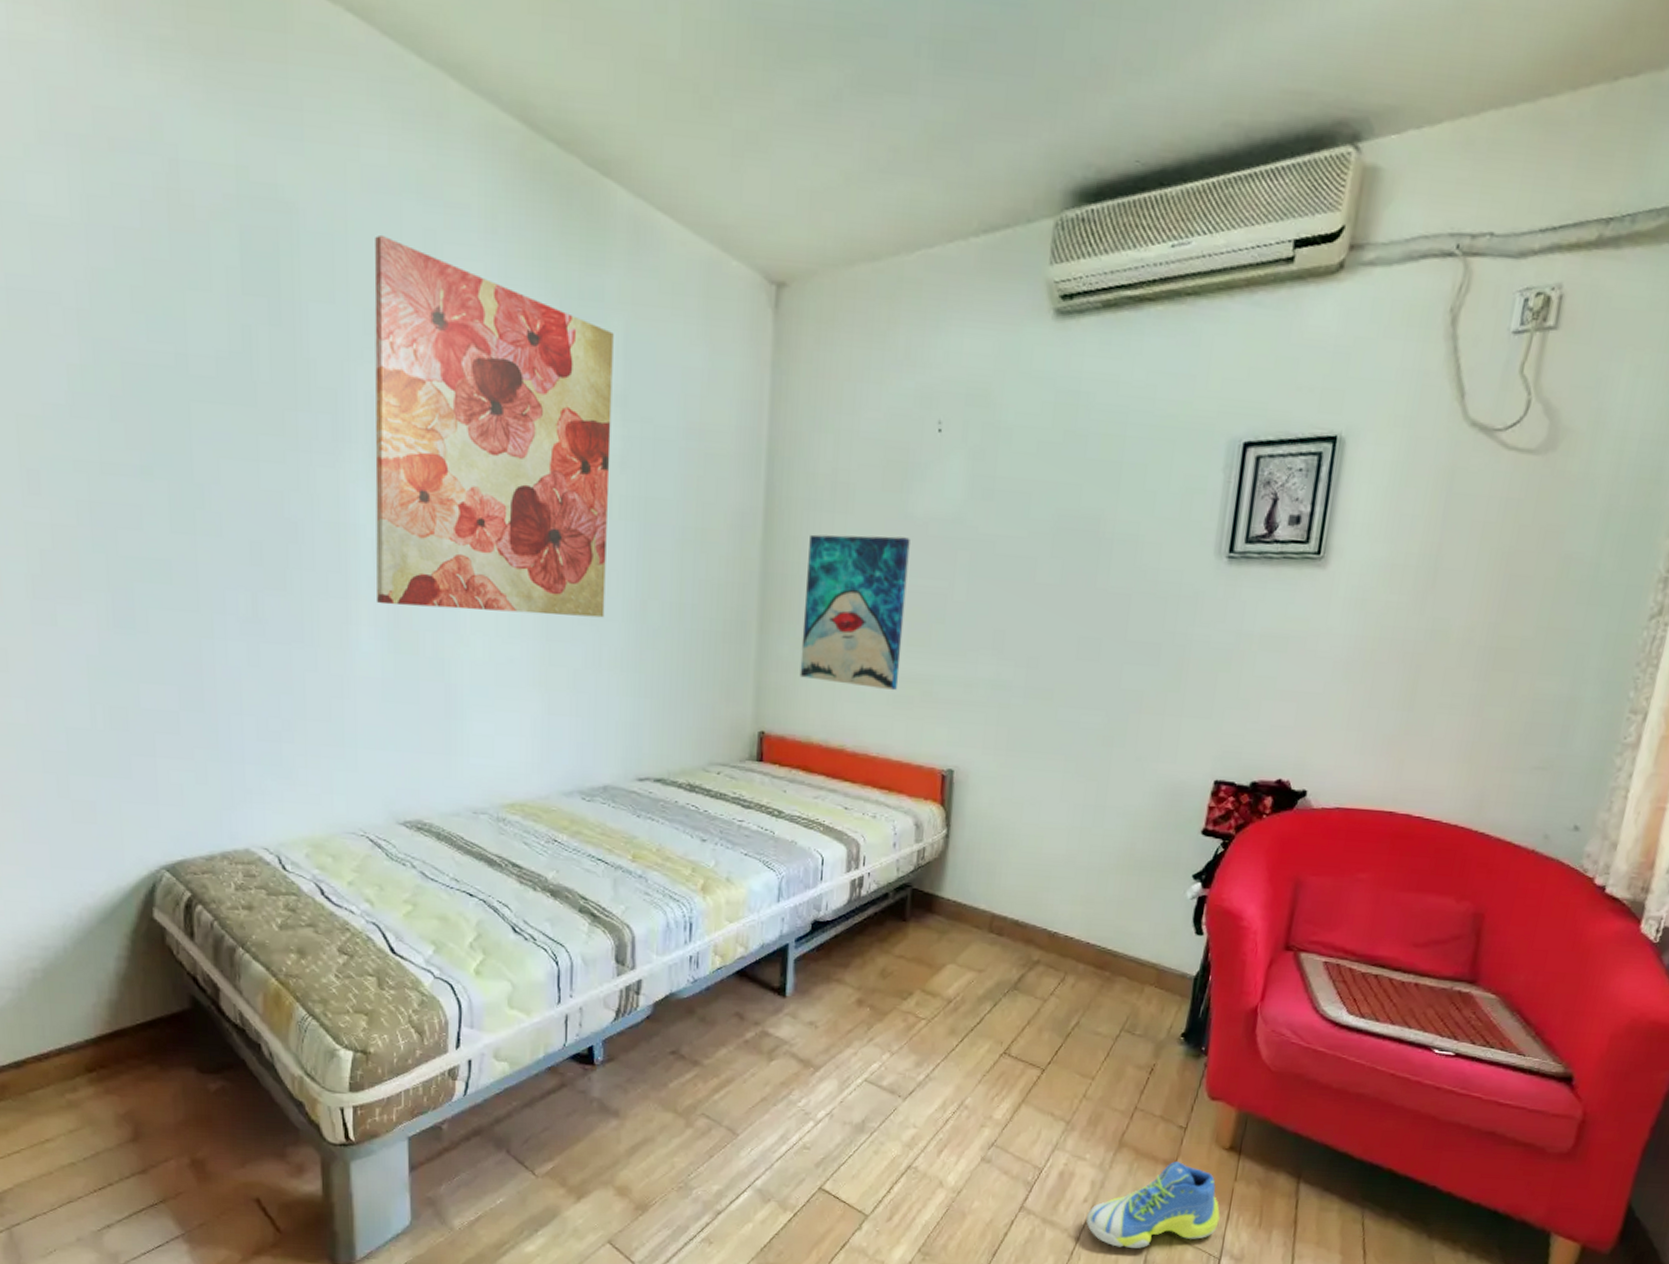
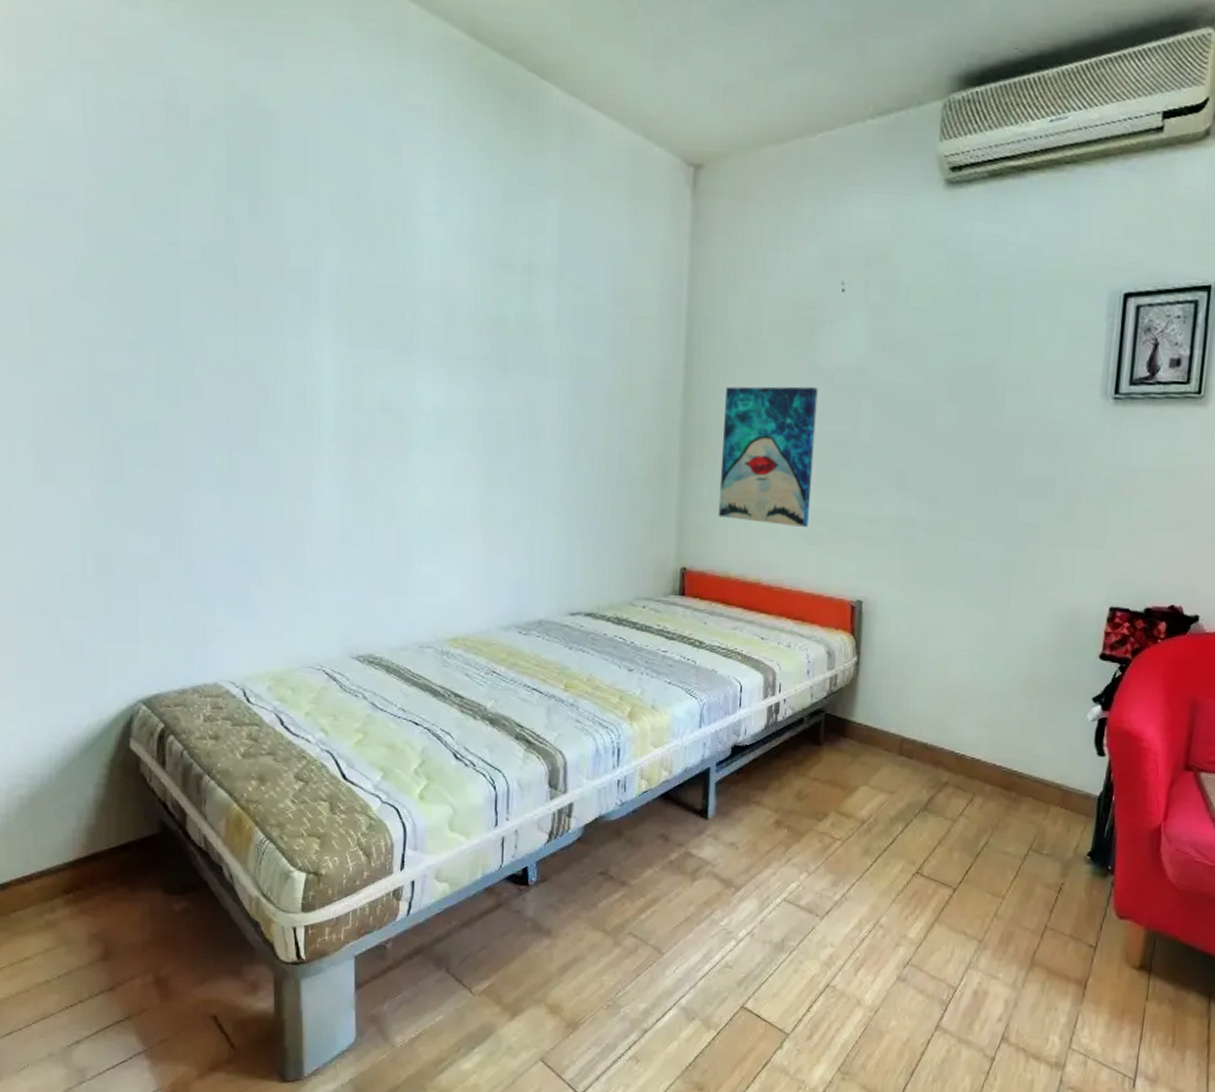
wall art: present [374,234,614,618] -> none [337,135,550,466]
sneaker: present [1086,1162,1220,1248] -> none [1001,981,1133,1069]

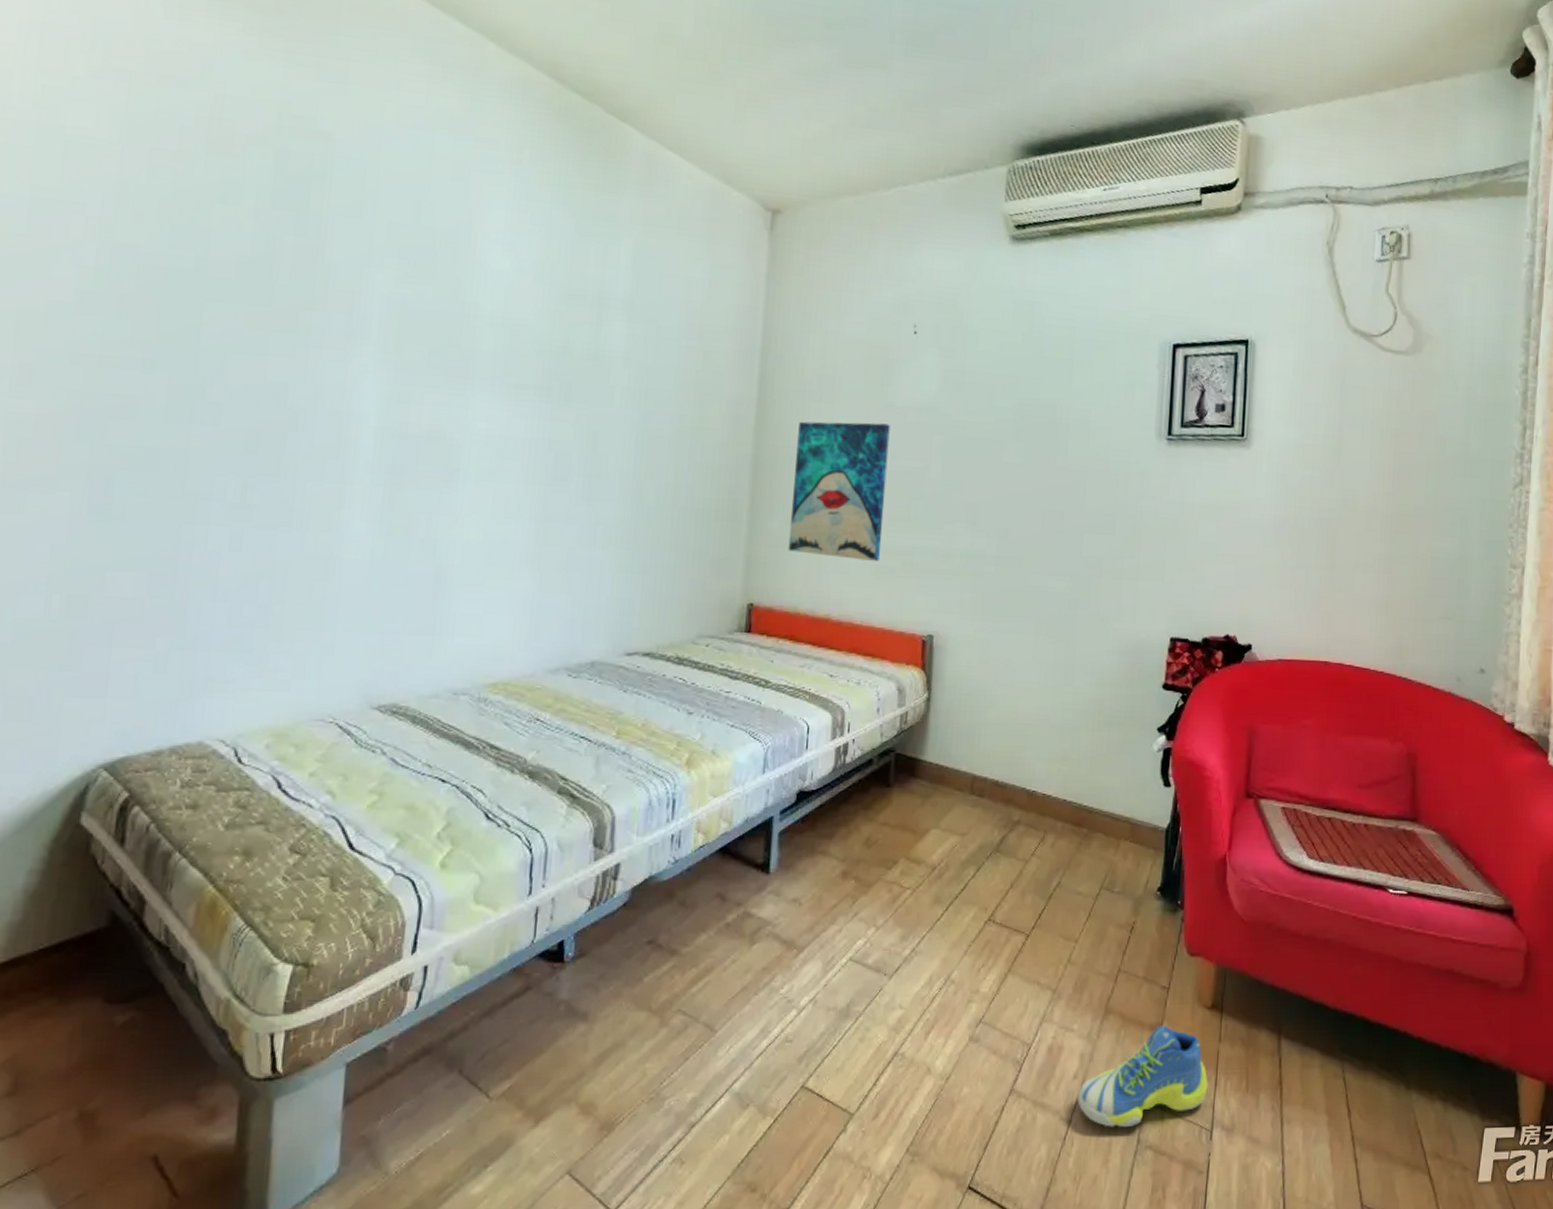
sneaker: none [1001,981,1133,1069] -> present [1077,1026,1208,1127]

